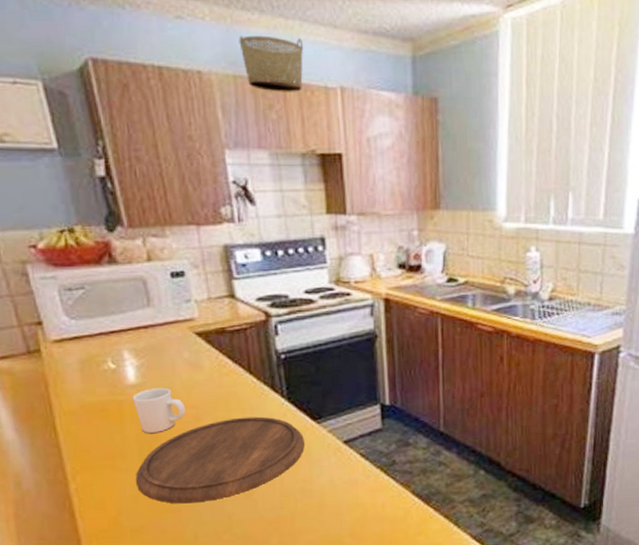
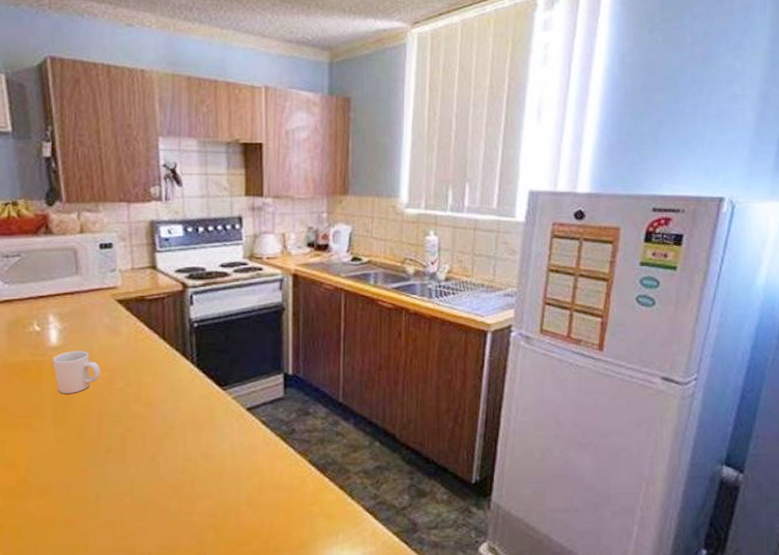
cutting board: present [135,416,304,504] -> none [46,381,209,464]
basket: present [239,35,304,92] -> none [179,41,235,90]

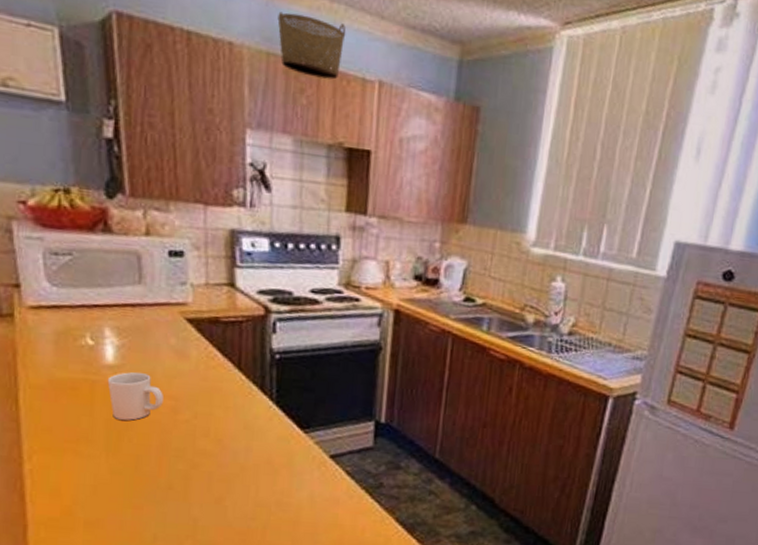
basket: none [179,41,235,90] -> present [277,11,346,80]

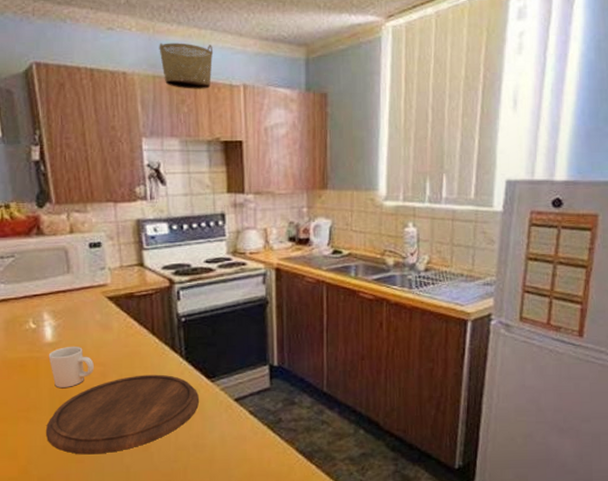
cutting board: none [97,415,288,502] -> present [45,374,199,455]

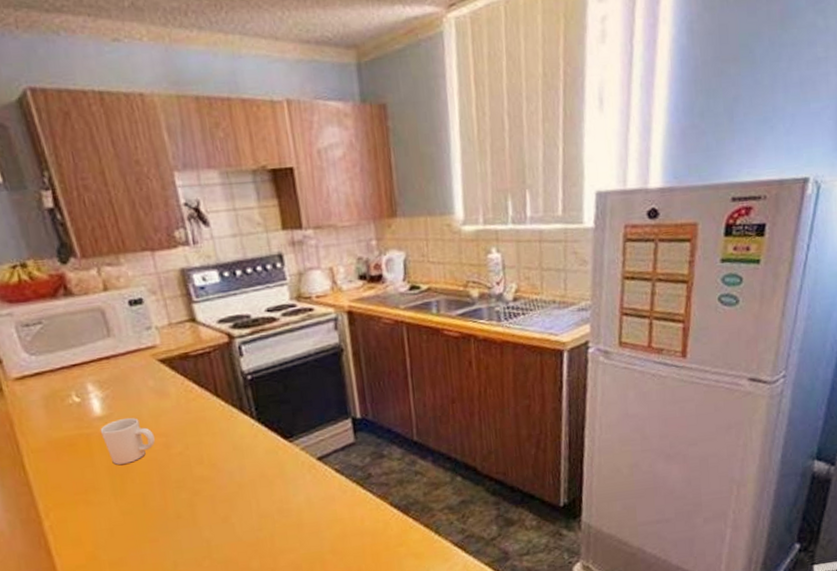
cutting board: present [45,374,199,455] -> none [109,439,278,534]
basket: present [159,43,214,89] -> none [179,52,248,110]

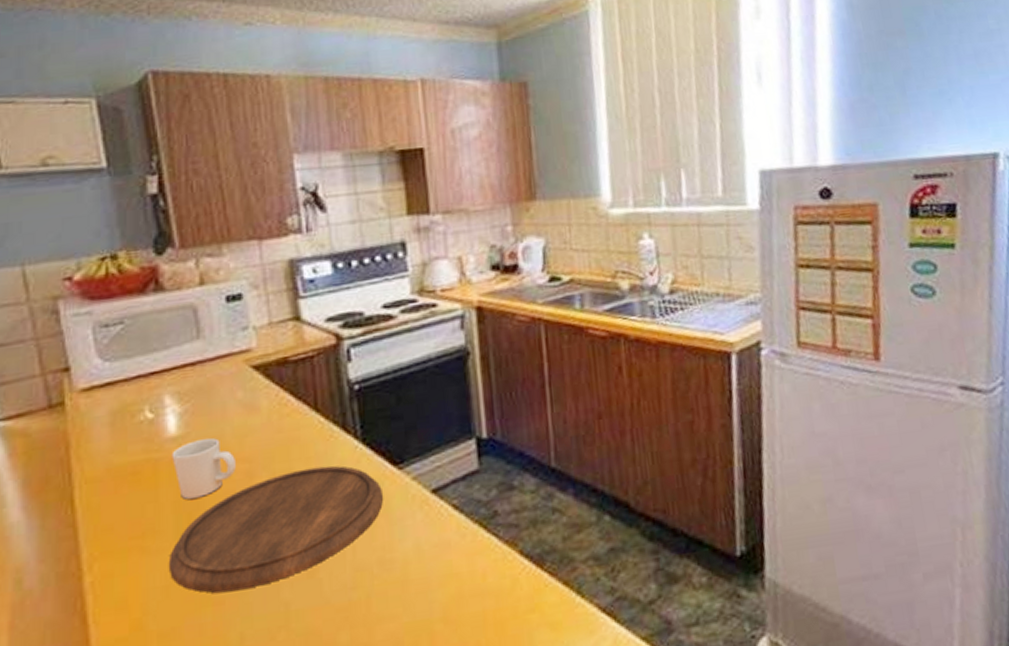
cutting board: none [109,439,278,534] -> present [168,465,383,593]

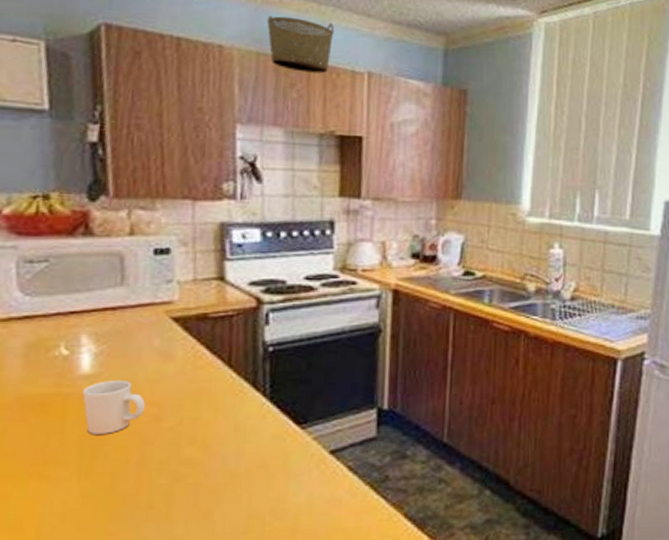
cutting board: present [168,465,383,593] -> none [66,418,283,525]
basket: none [311,34,381,90] -> present [267,15,335,74]

